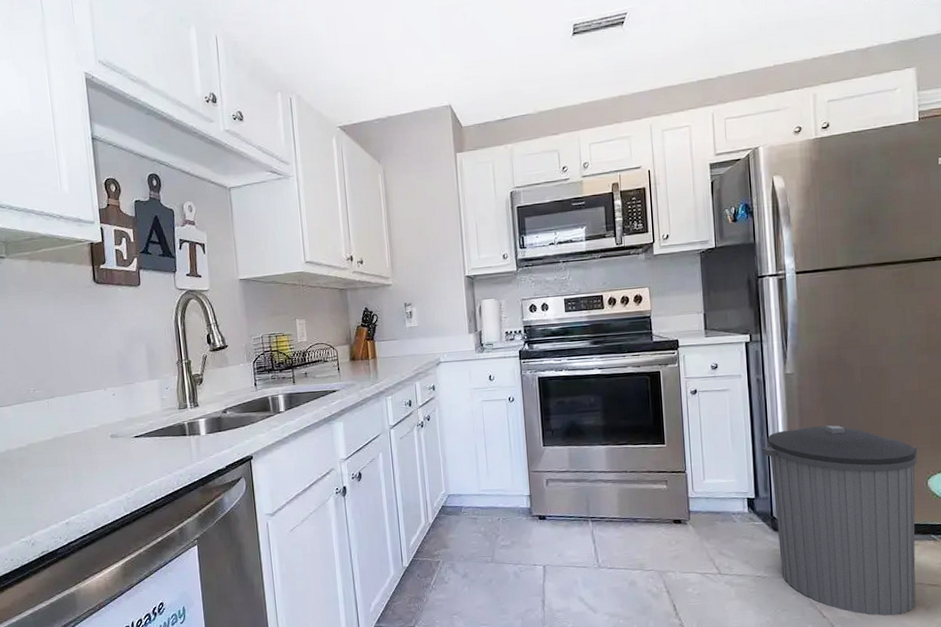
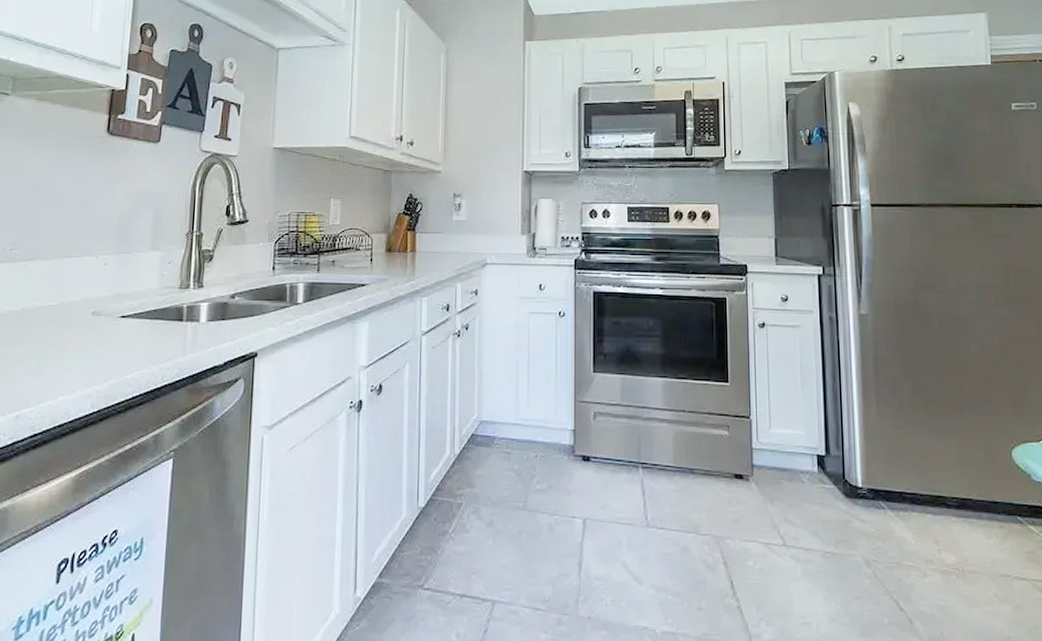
trash can: present [762,425,917,616] -> none [834,377,1003,614]

